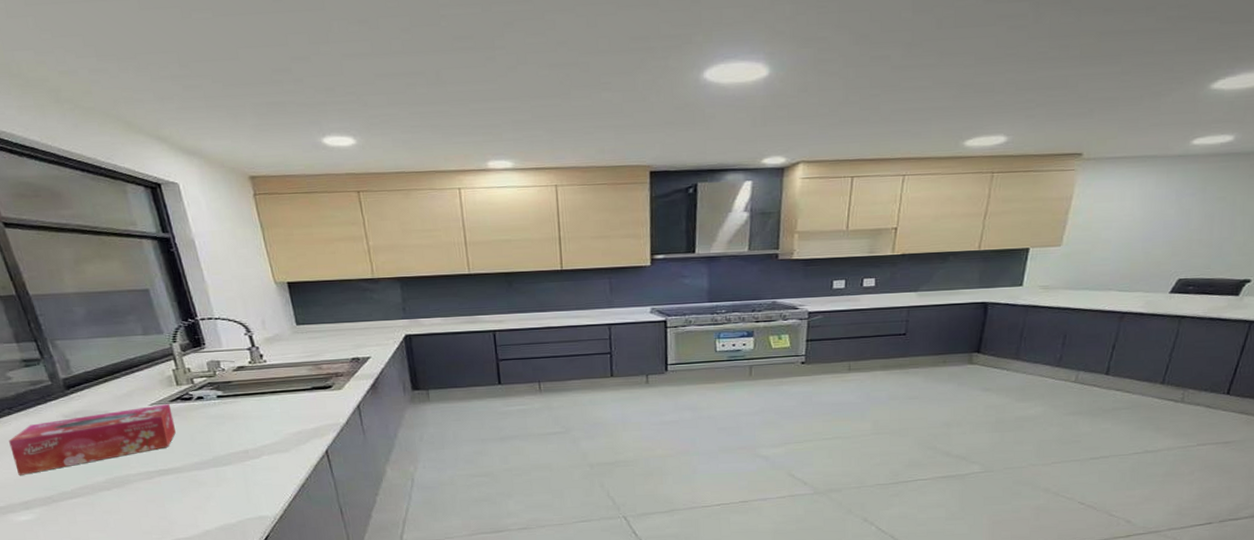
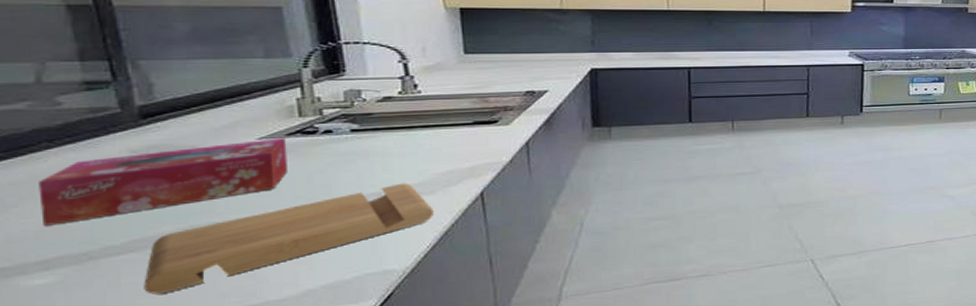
cutting board: none [91,442,291,530] -> present [144,183,433,295]

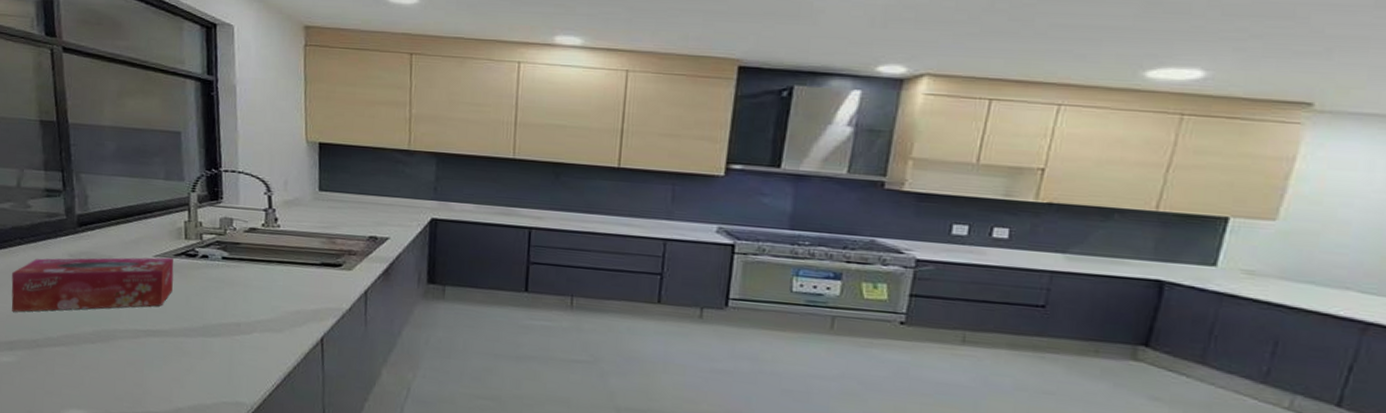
cutting board: present [144,183,433,295] -> none [68,316,281,388]

